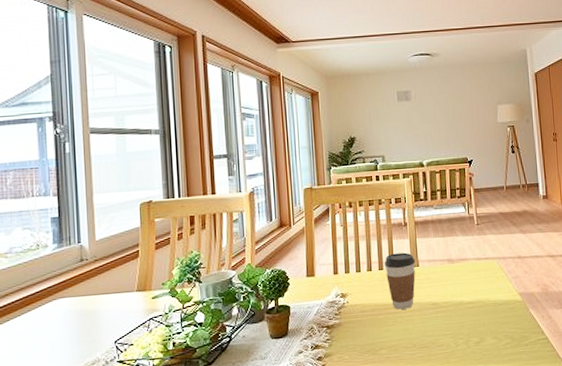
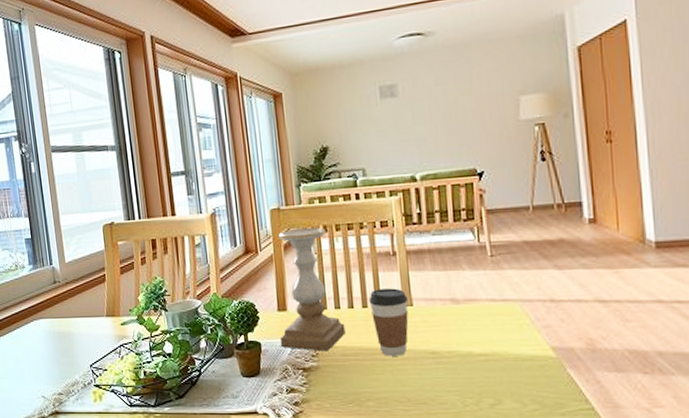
candle holder: none [307,203,364,310] -> present [278,227,346,352]

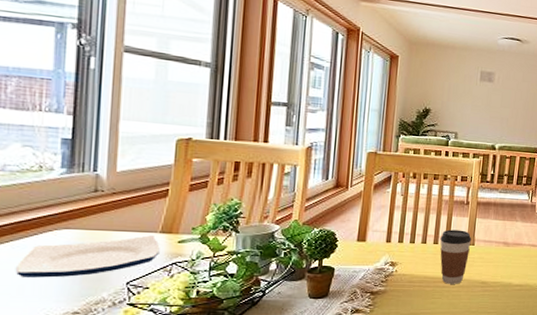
plate: none [16,320,109,363] -> present [16,235,160,278]
candle holder: present [278,227,346,352] -> none [353,171,416,278]

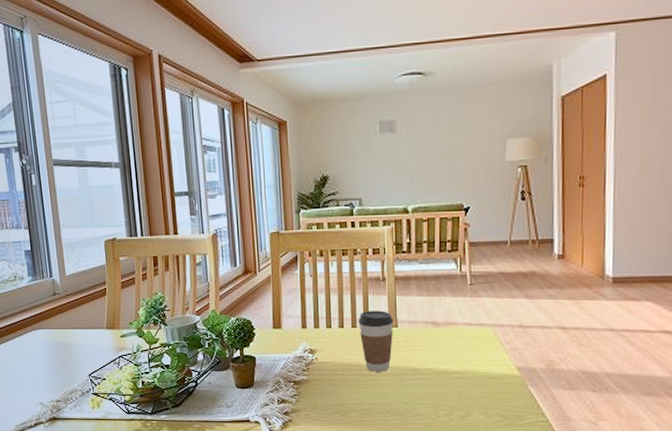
plate: present [16,235,160,278] -> none [14,332,108,371]

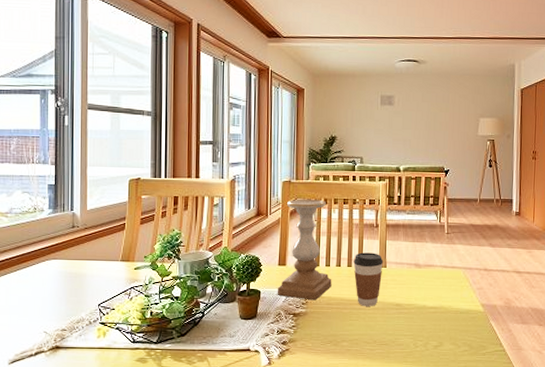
candle holder: none [273,251,335,367] -> present [277,199,332,301]

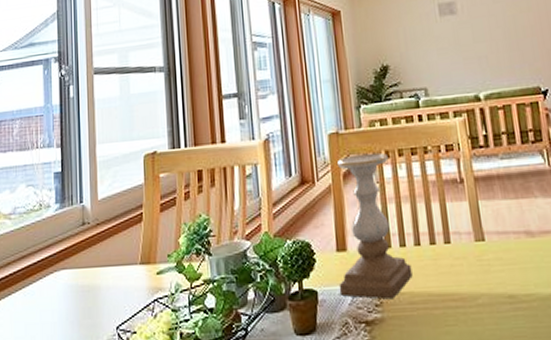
coffee cup: present [353,252,384,306] -> none [437,220,482,303]

